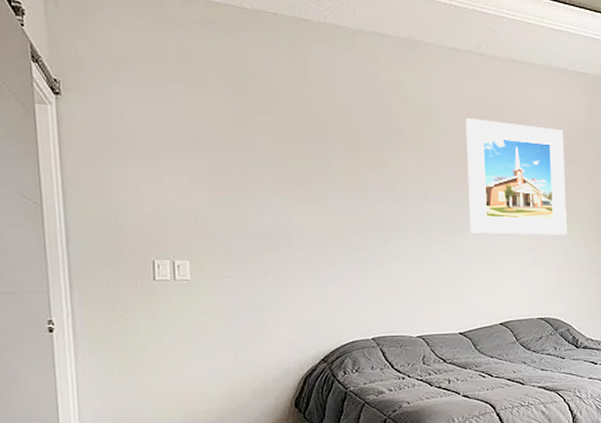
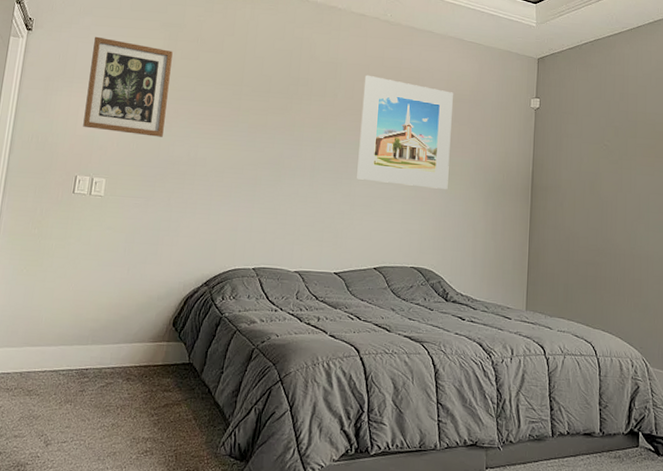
wall art: none [142,96,247,208] -> present [83,36,173,137]

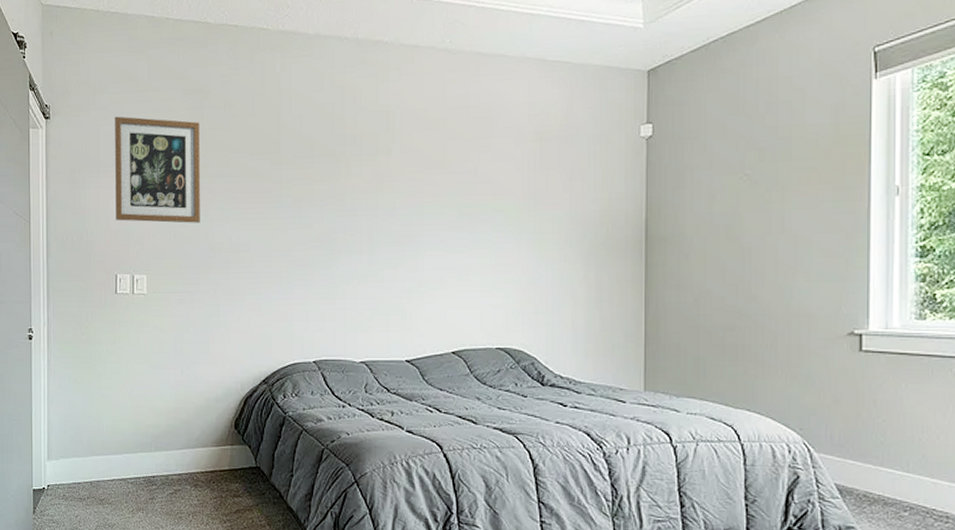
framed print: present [357,75,453,189] -> none [423,121,536,252]

